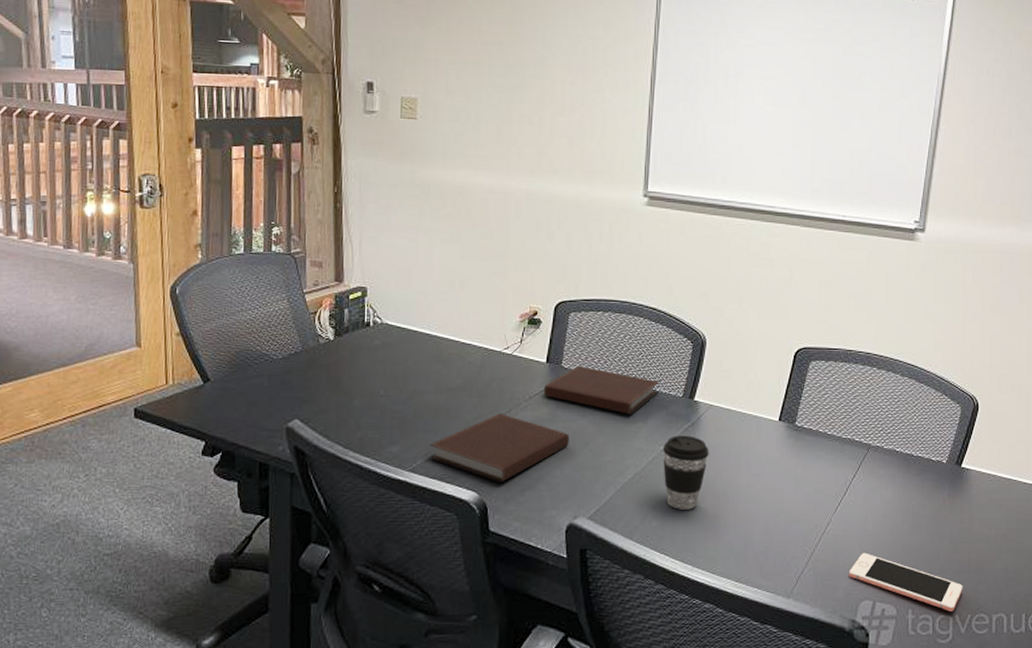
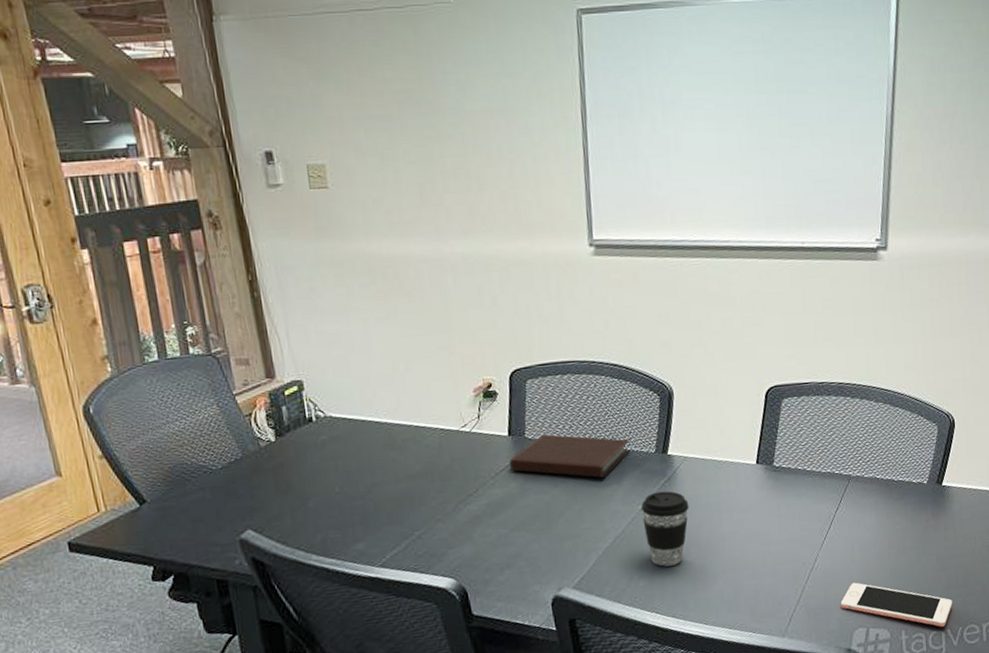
notebook: present [429,413,569,482] -> none [396,494,544,565]

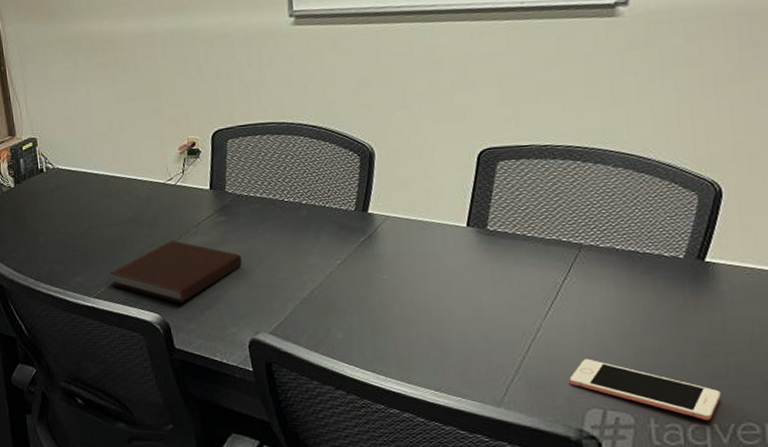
notebook: none [396,494,544,565] -> present [110,240,242,304]
notebook: present [510,434,630,478] -> none [211,189,329,232]
coffee cup: present [641,491,689,567] -> none [340,248,391,322]

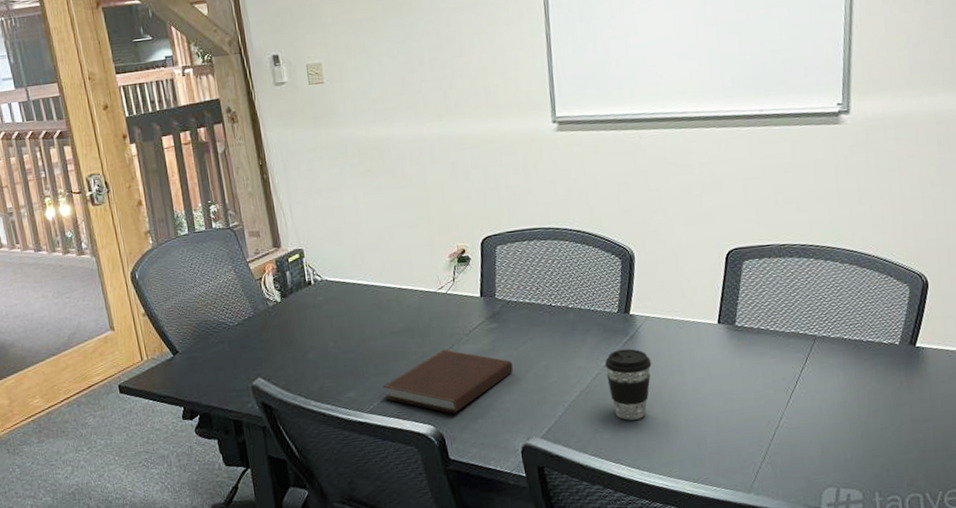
coffee cup: none [340,248,391,322] -> present [605,348,652,421]
cell phone: present [569,358,721,420] -> none [808,442,931,490]

